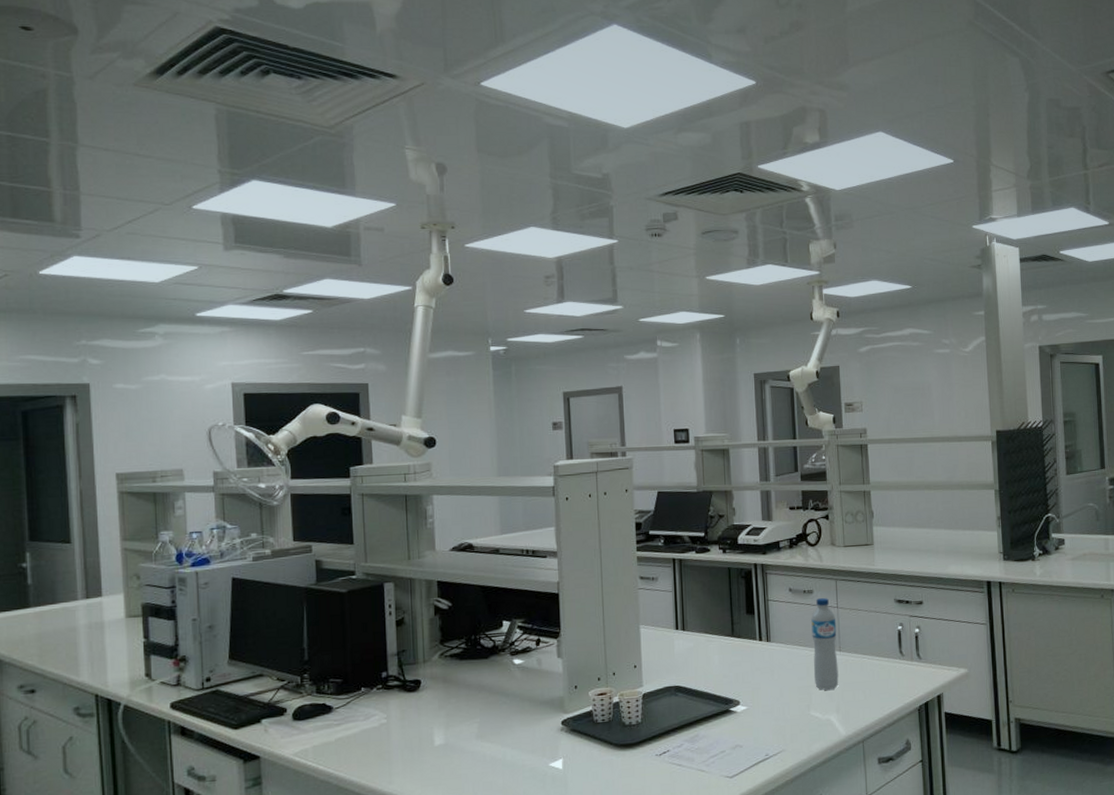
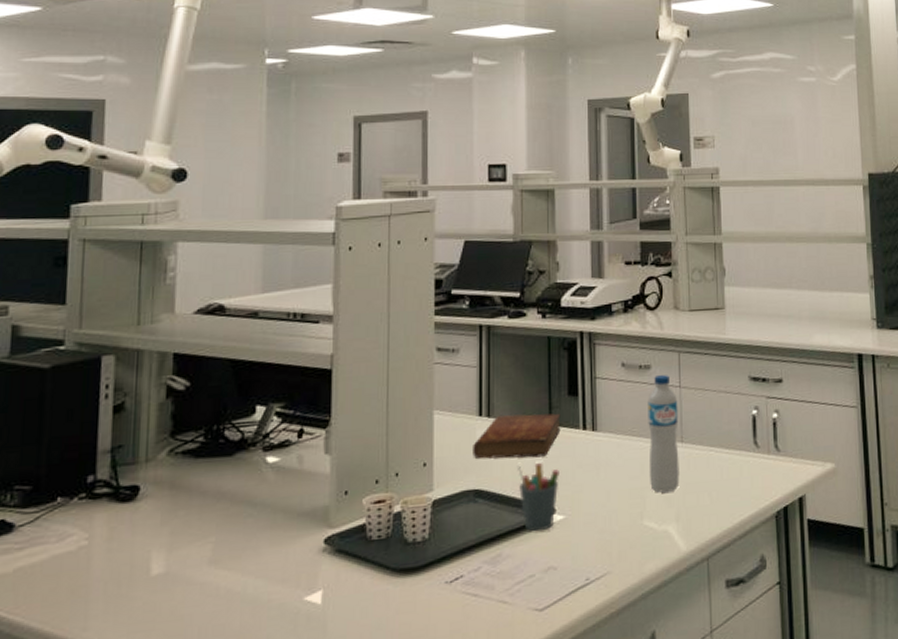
bible: none [672,628,741,663] -> present [473,413,561,459]
pen holder: none [708,666,742,719] -> present [518,463,559,532]

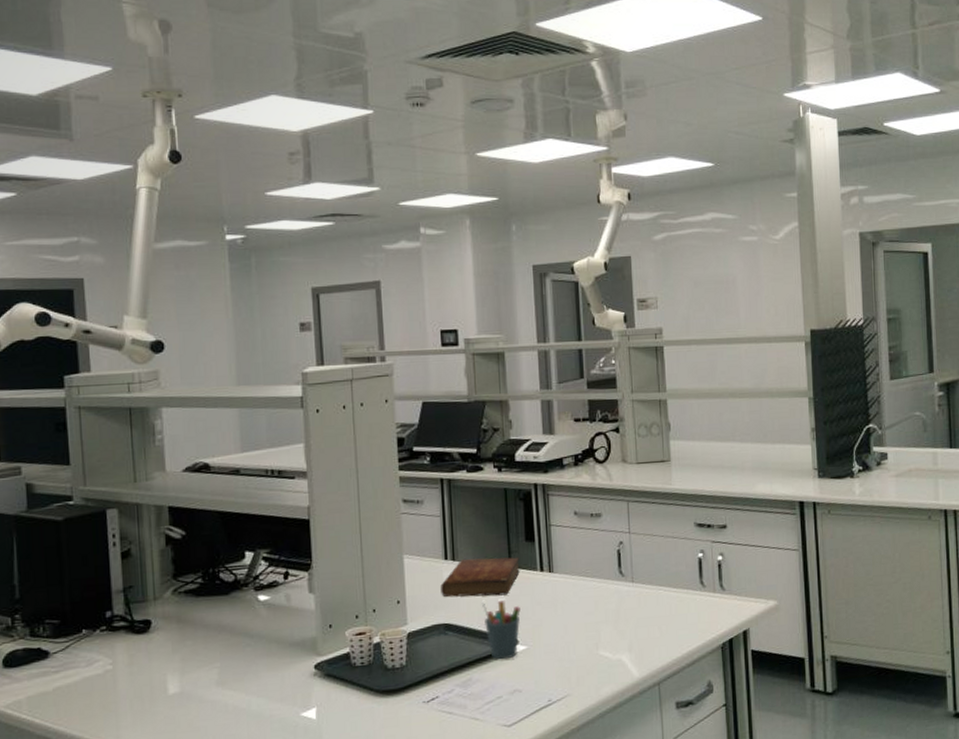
water bottle: present [648,375,680,493] -> none [599,522,631,627]

